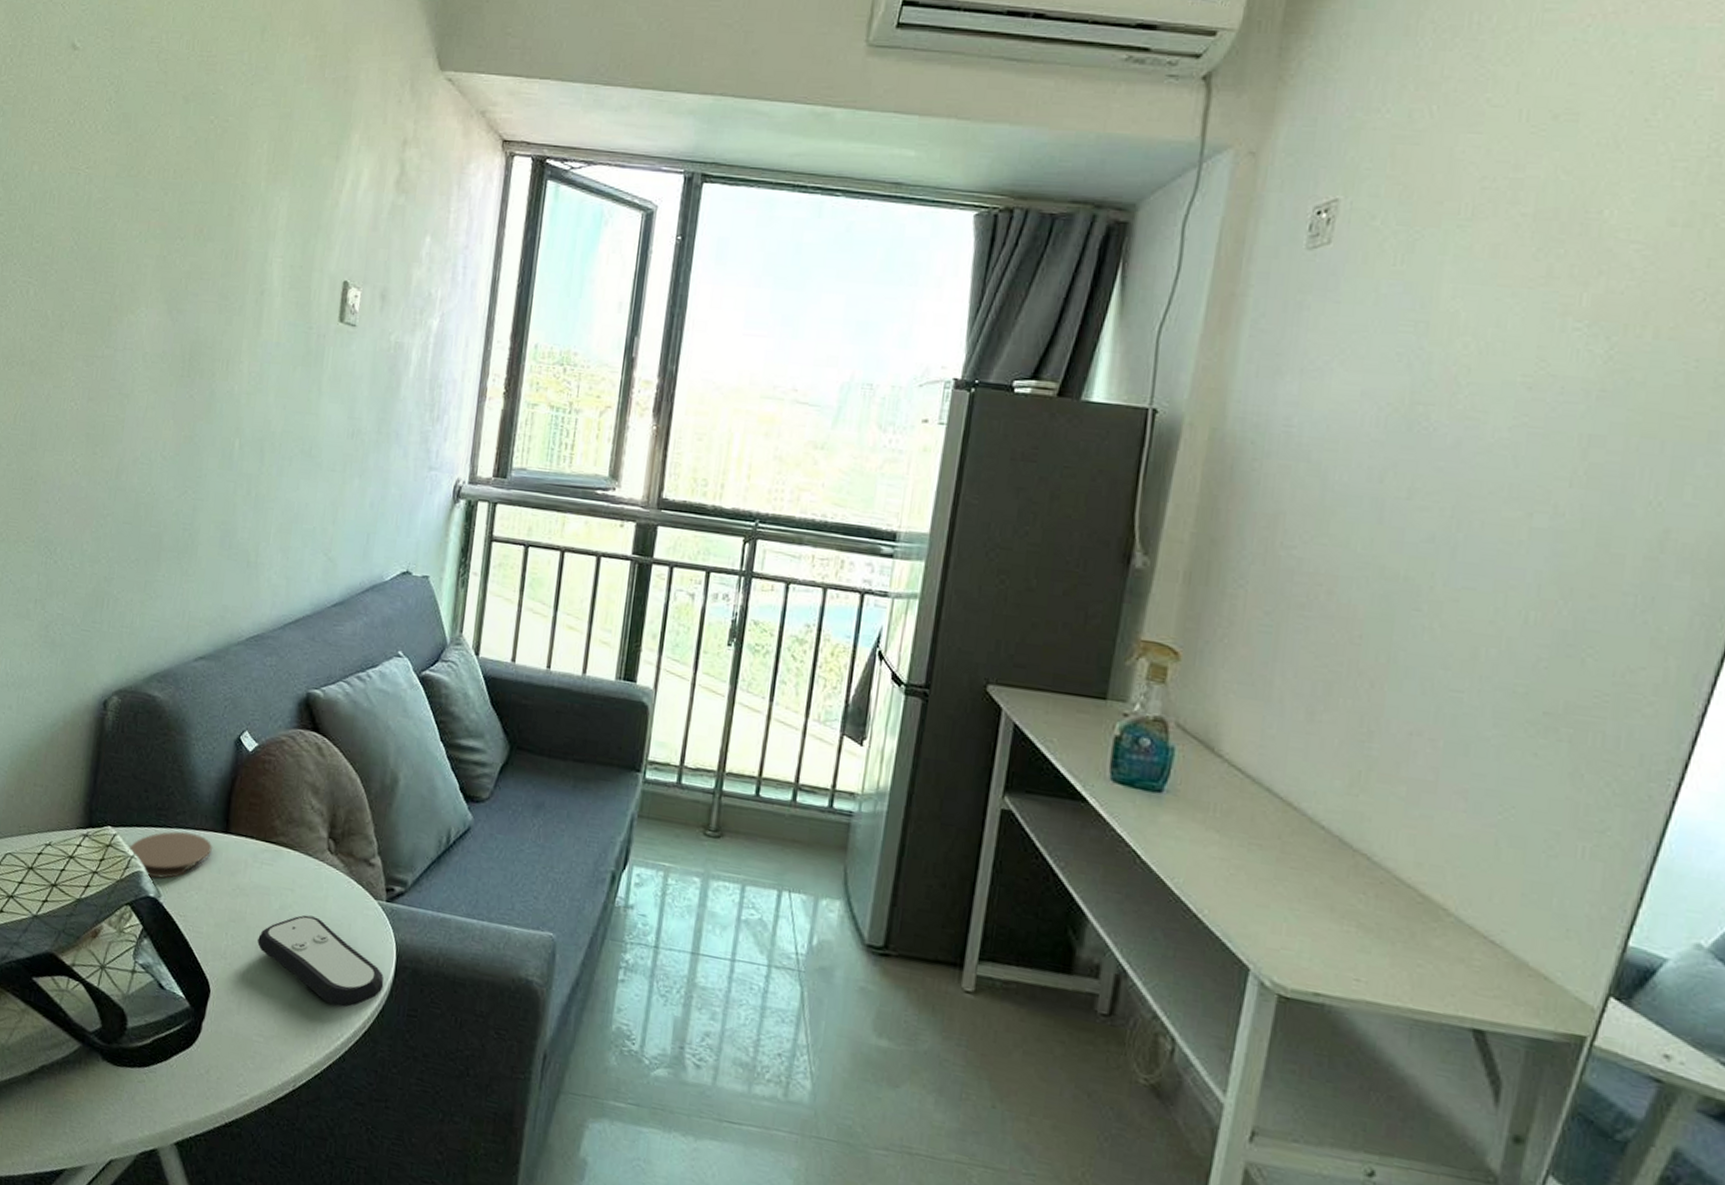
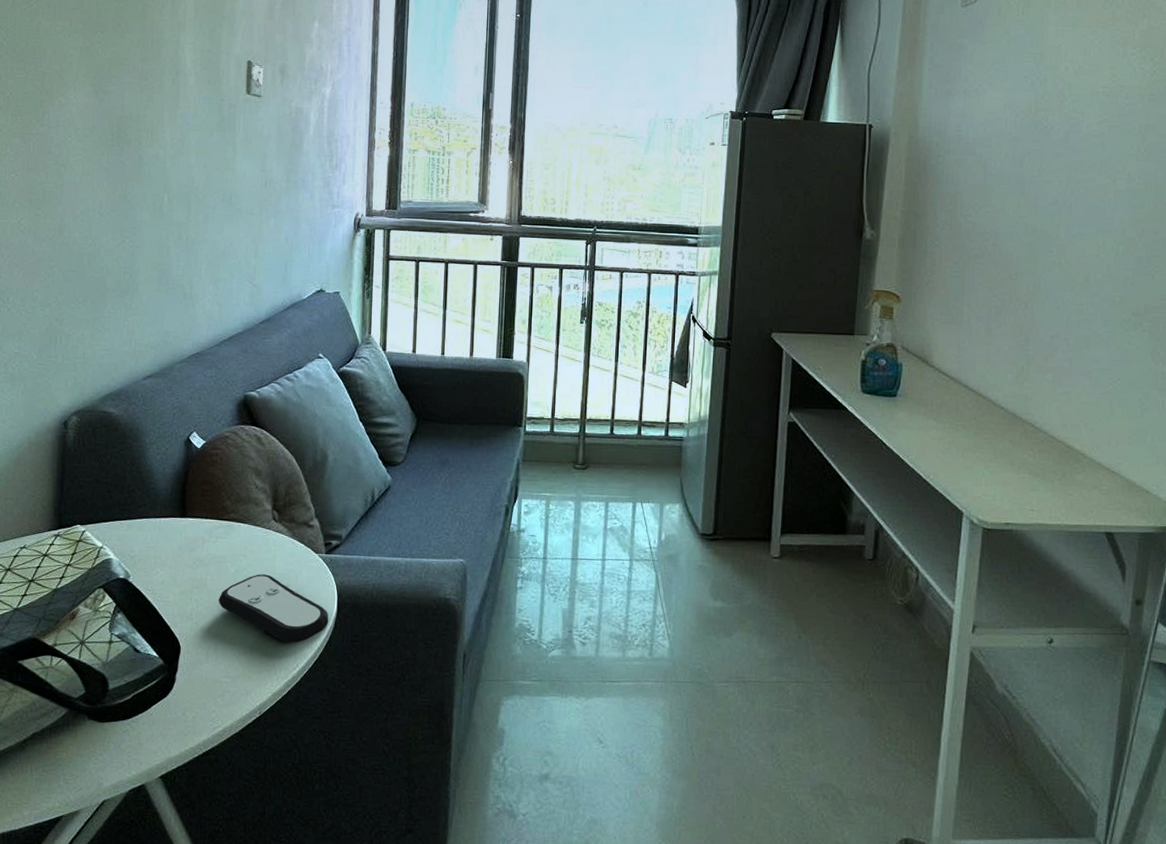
coaster: present [127,831,212,879] -> none [97,521,172,562]

